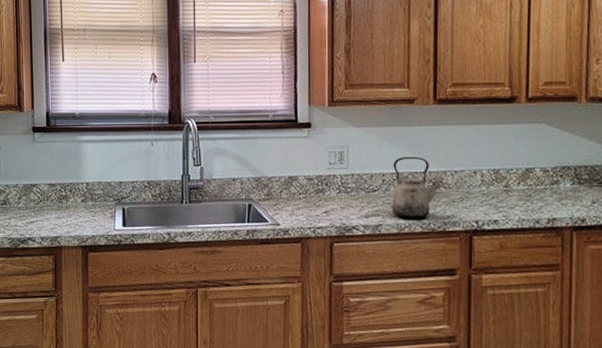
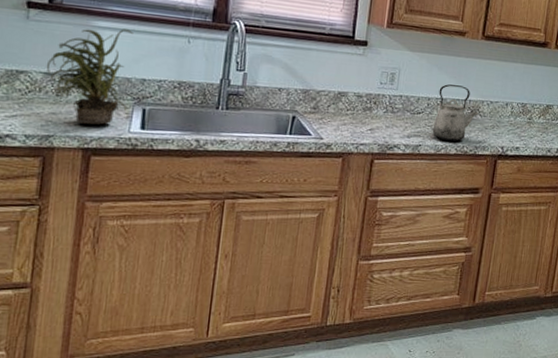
potted plant: none [50,140,110,225] -> present [46,29,133,125]

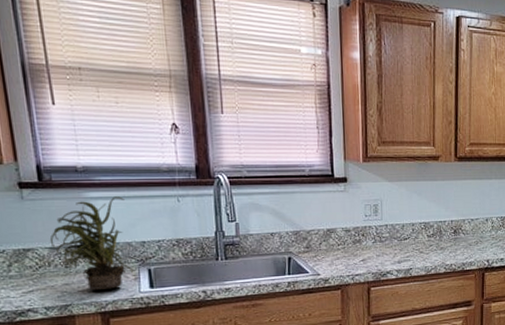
kettle: present [432,84,479,142] -> none [420,208,462,261]

